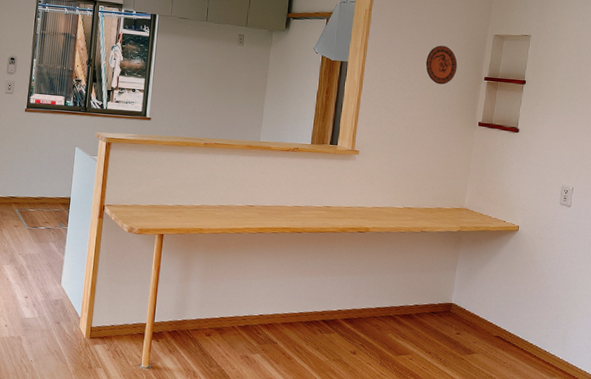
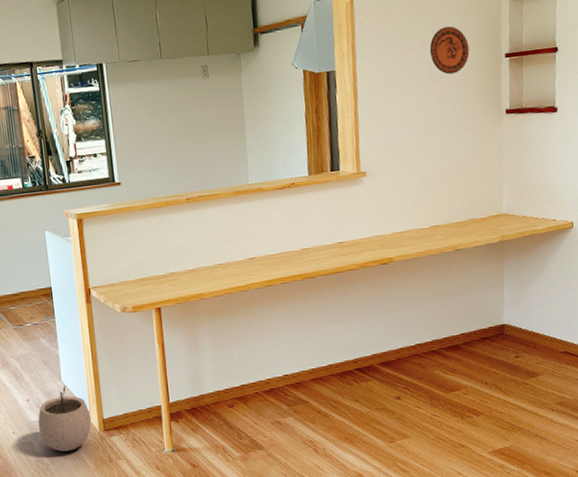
plant pot: none [30,289,80,352] -> present [38,385,91,452]

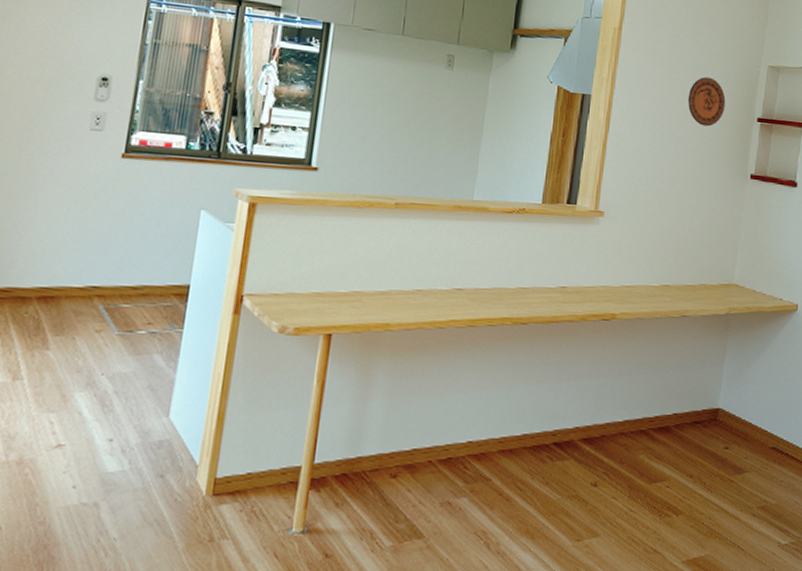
plant pot: present [38,385,91,452] -> none [115,424,199,521]

